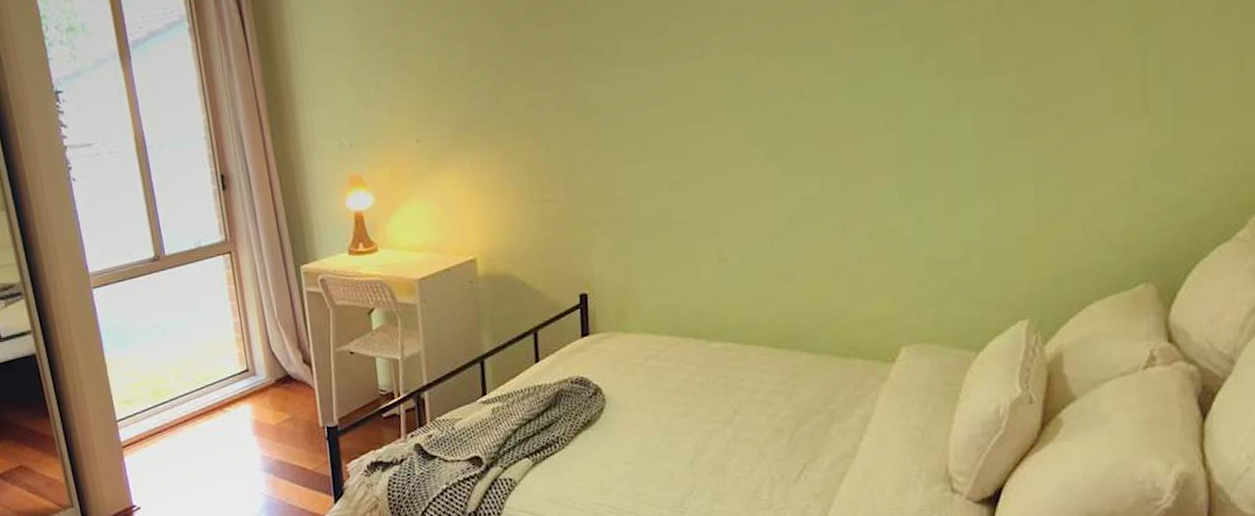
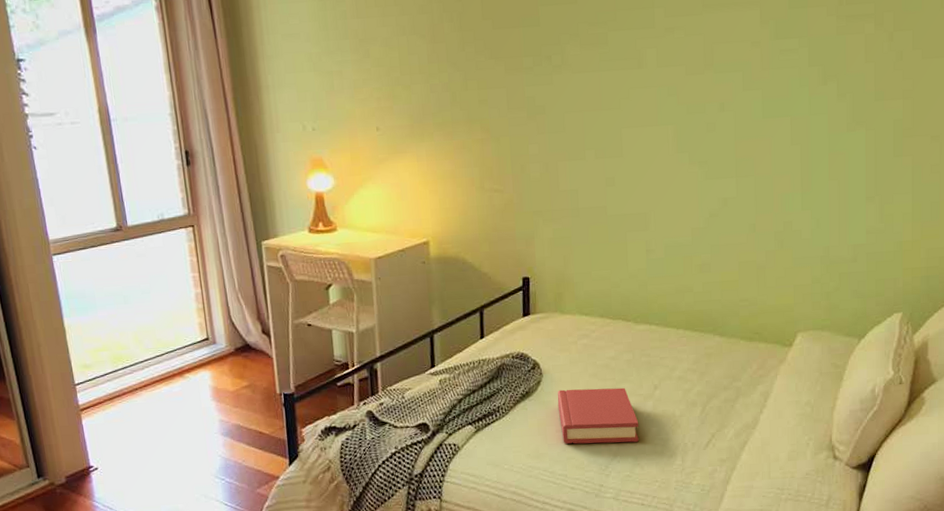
hardback book: none [623,413,718,478] -> present [557,387,639,444]

